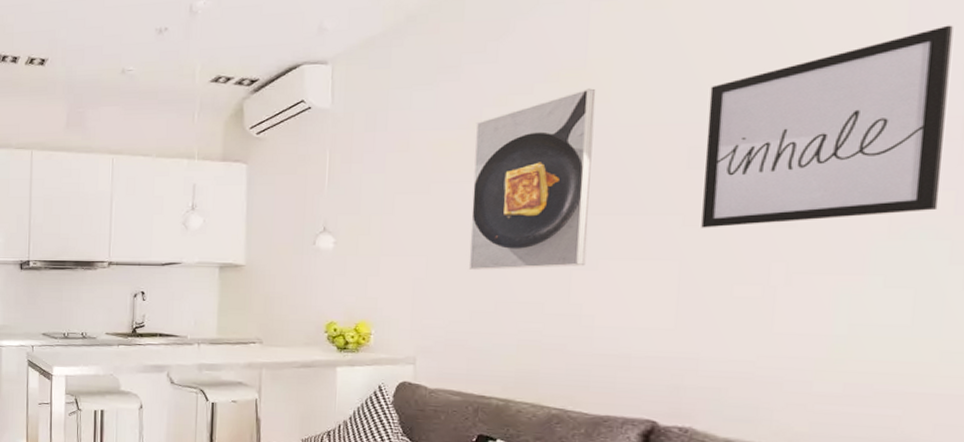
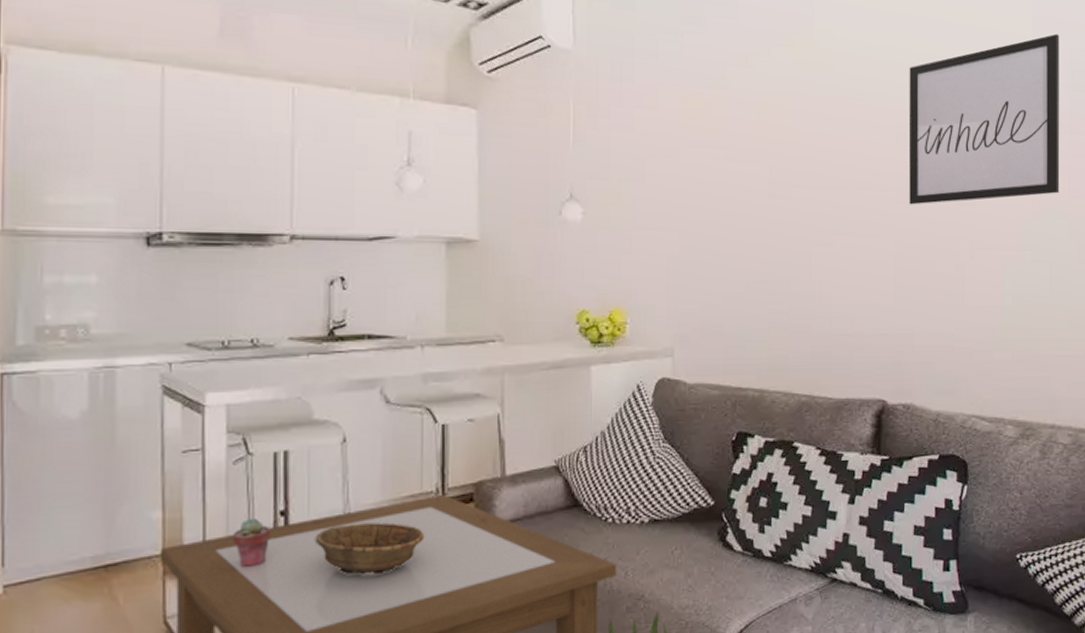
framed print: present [468,88,596,270] -> none [720,57,823,246]

